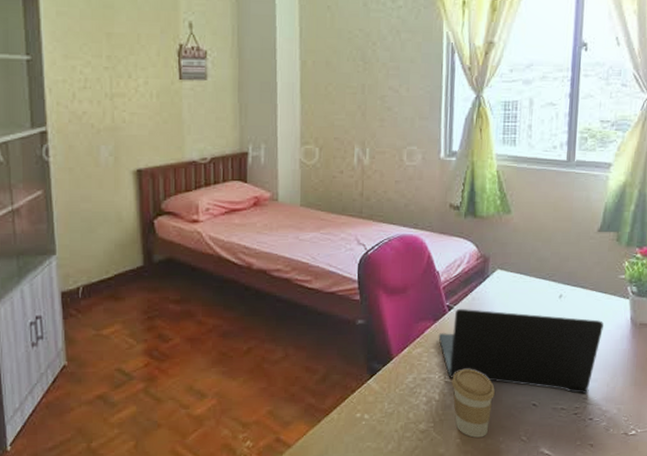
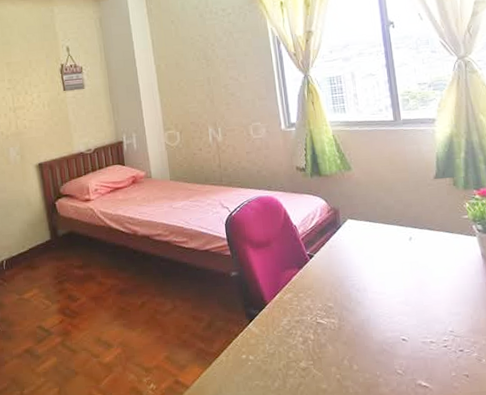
laptop: present [438,309,604,394] -> none [304,256,457,327]
coffee cup: present [451,369,495,438] -> none [323,310,365,373]

